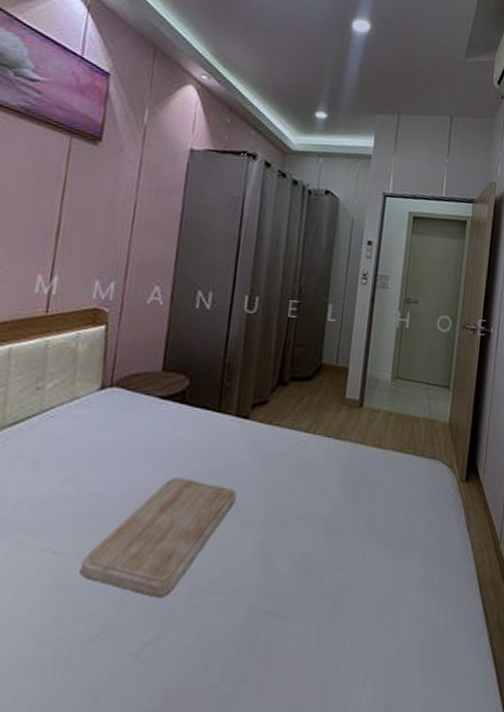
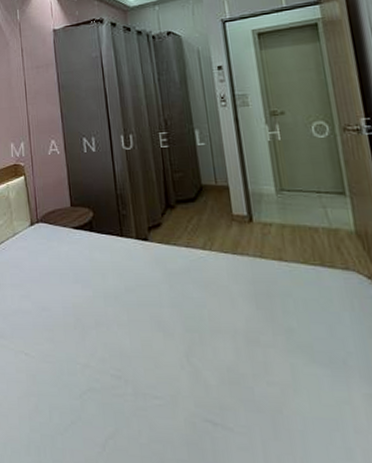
cutting board: present [79,478,237,597] -> none [45,294,154,397]

